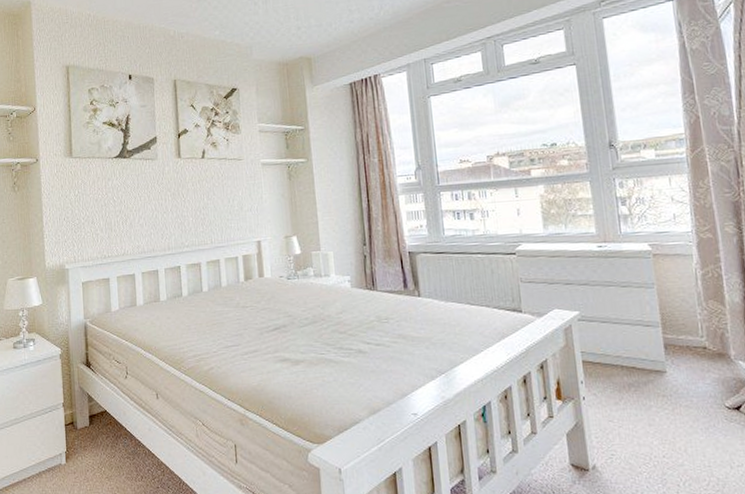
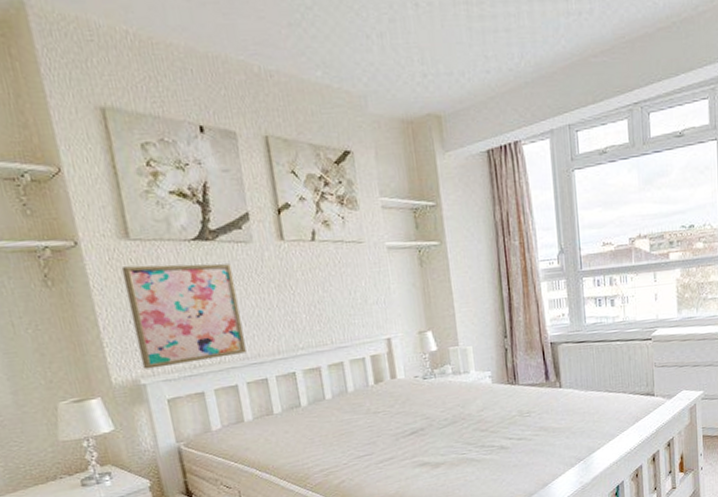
wall art: none [64,176,144,257] -> present [121,263,247,370]

